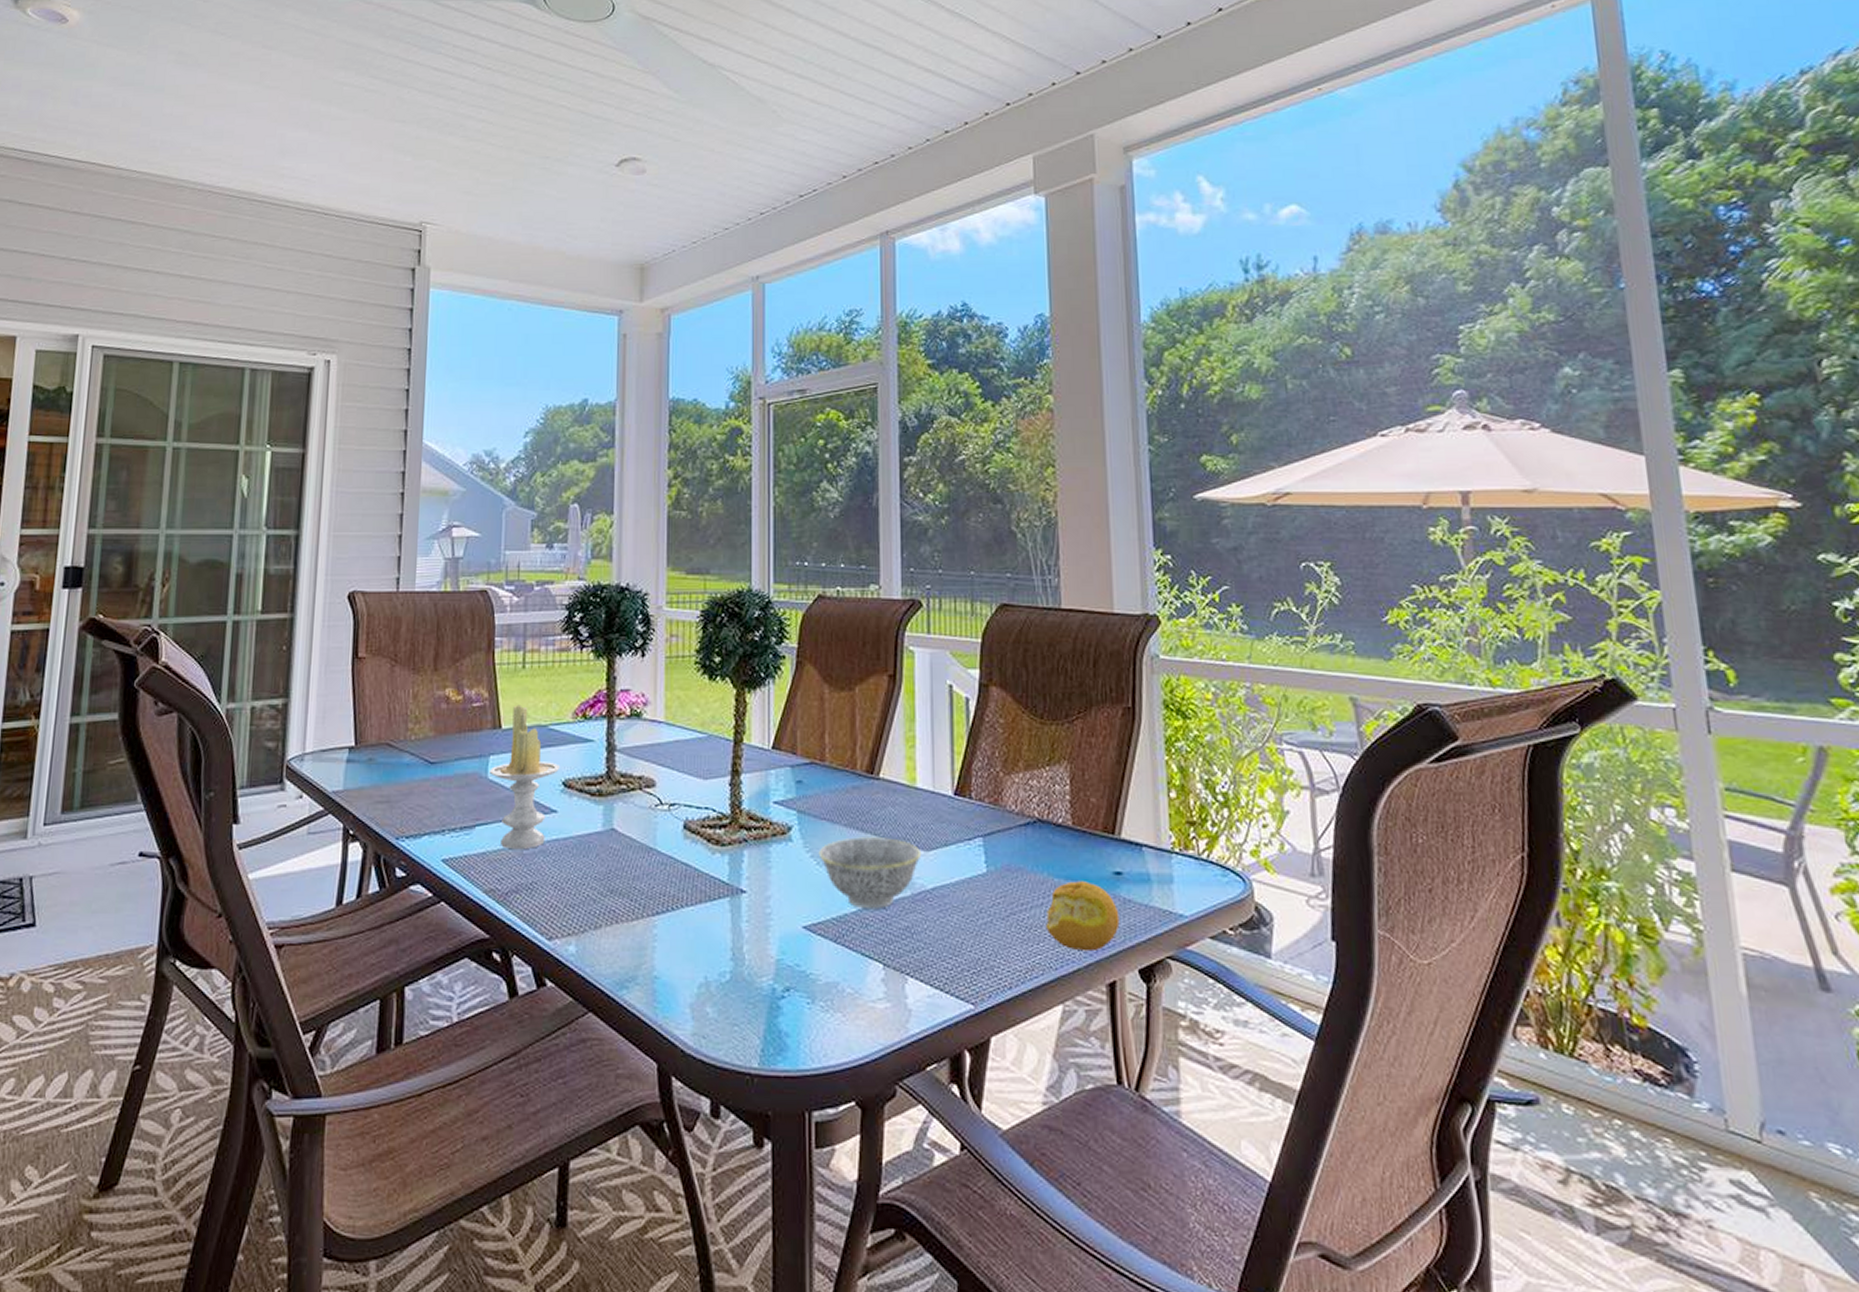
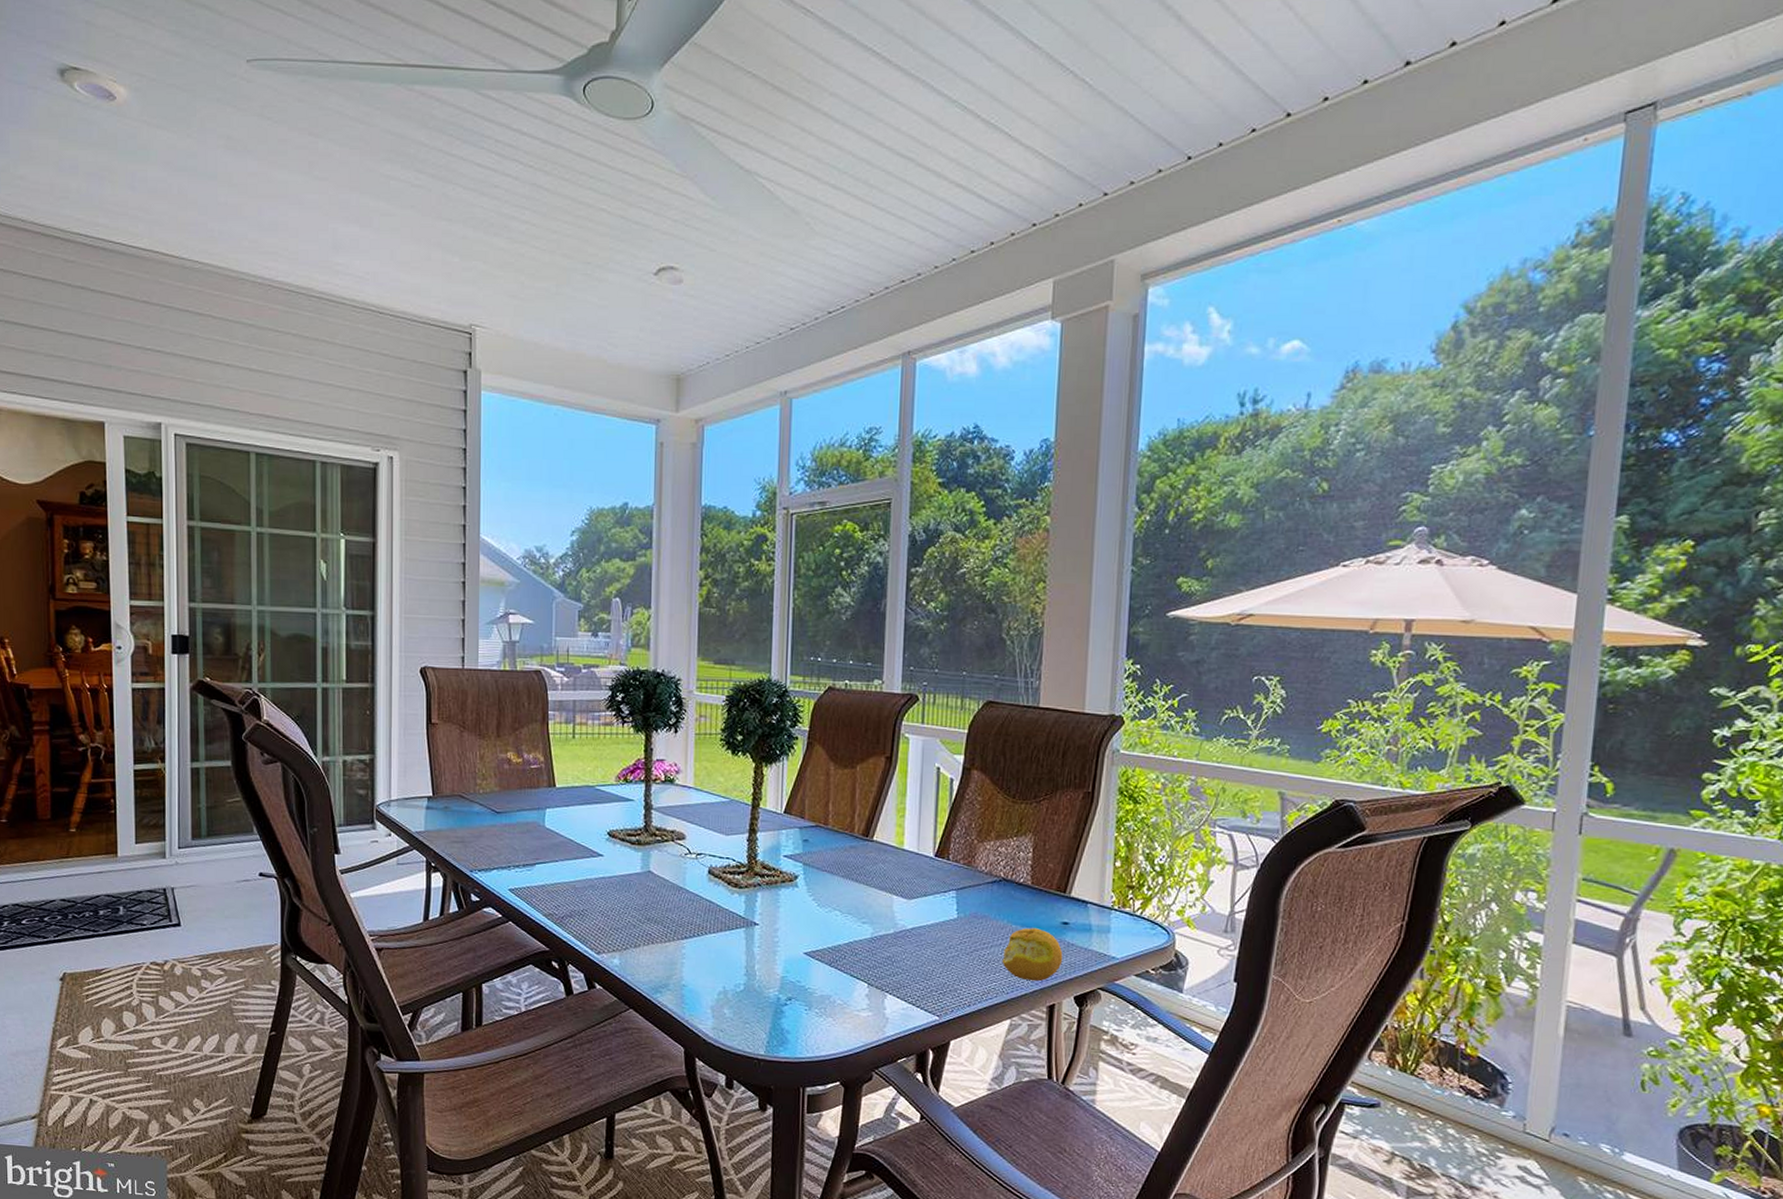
candle: present [490,705,559,850] -> none [547,768,605,884]
bowl: present [818,836,922,909] -> none [819,885,905,942]

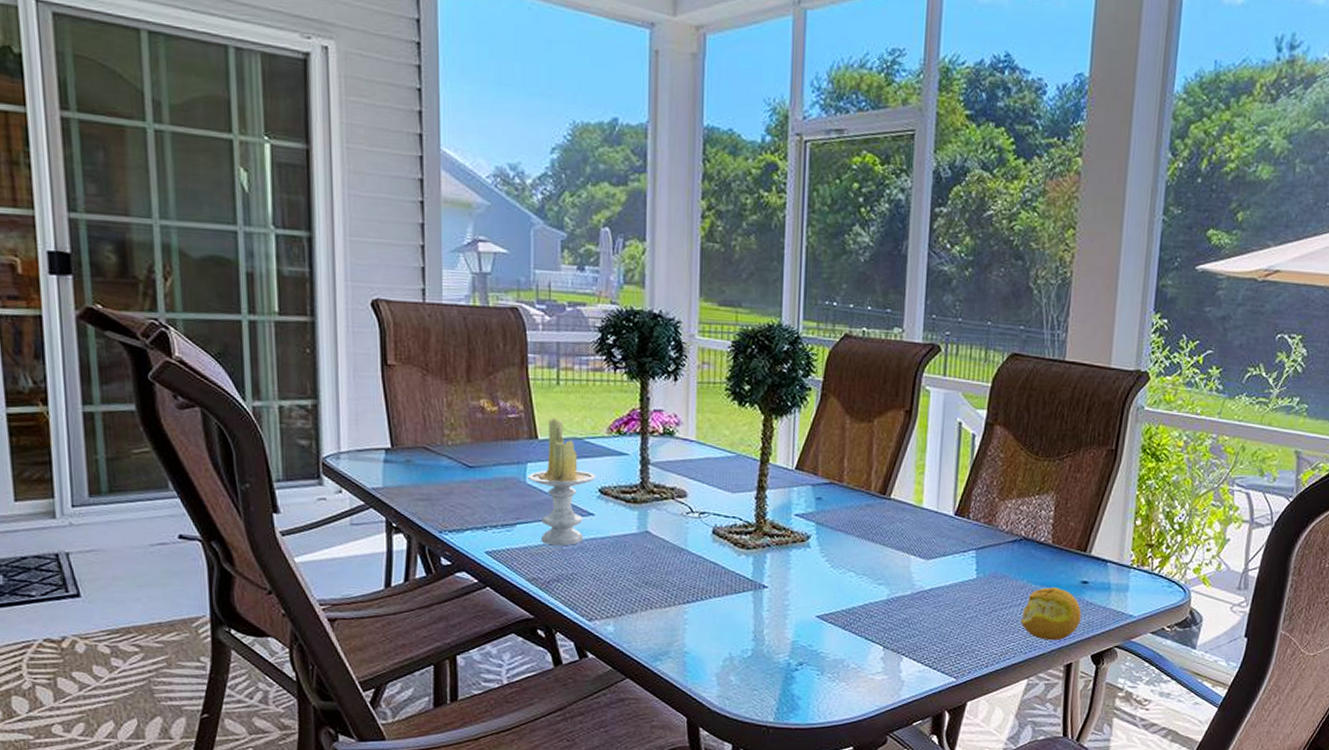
candle: none [547,768,605,884] -> present [528,418,596,546]

